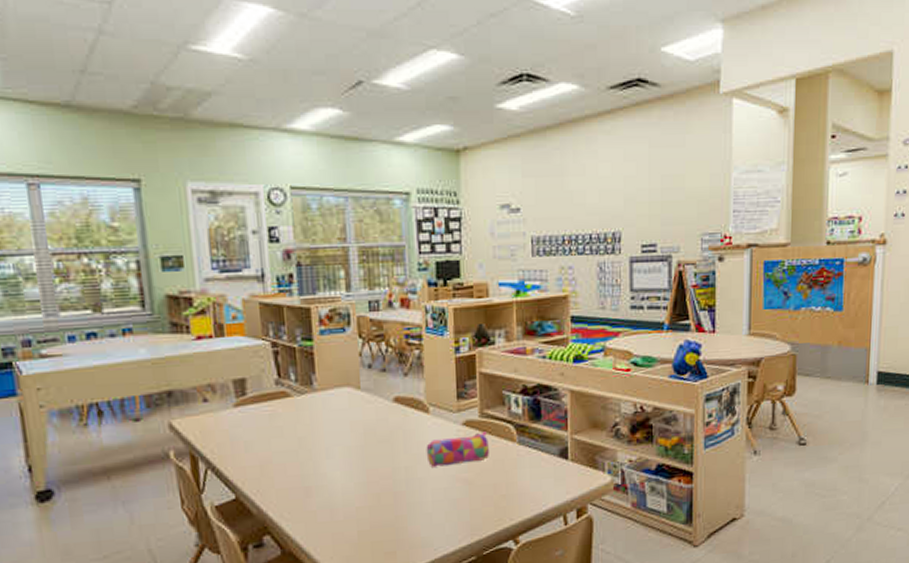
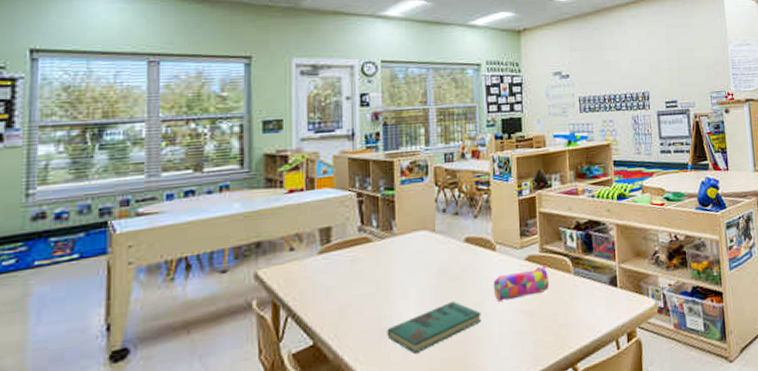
book: none [311,463,413,515] -> present [387,301,482,355]

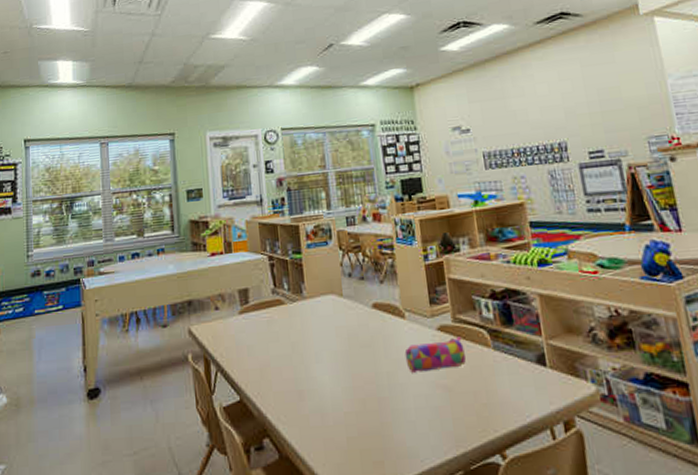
book: present [387,301,482,355] -> none [304,368,396,420]

